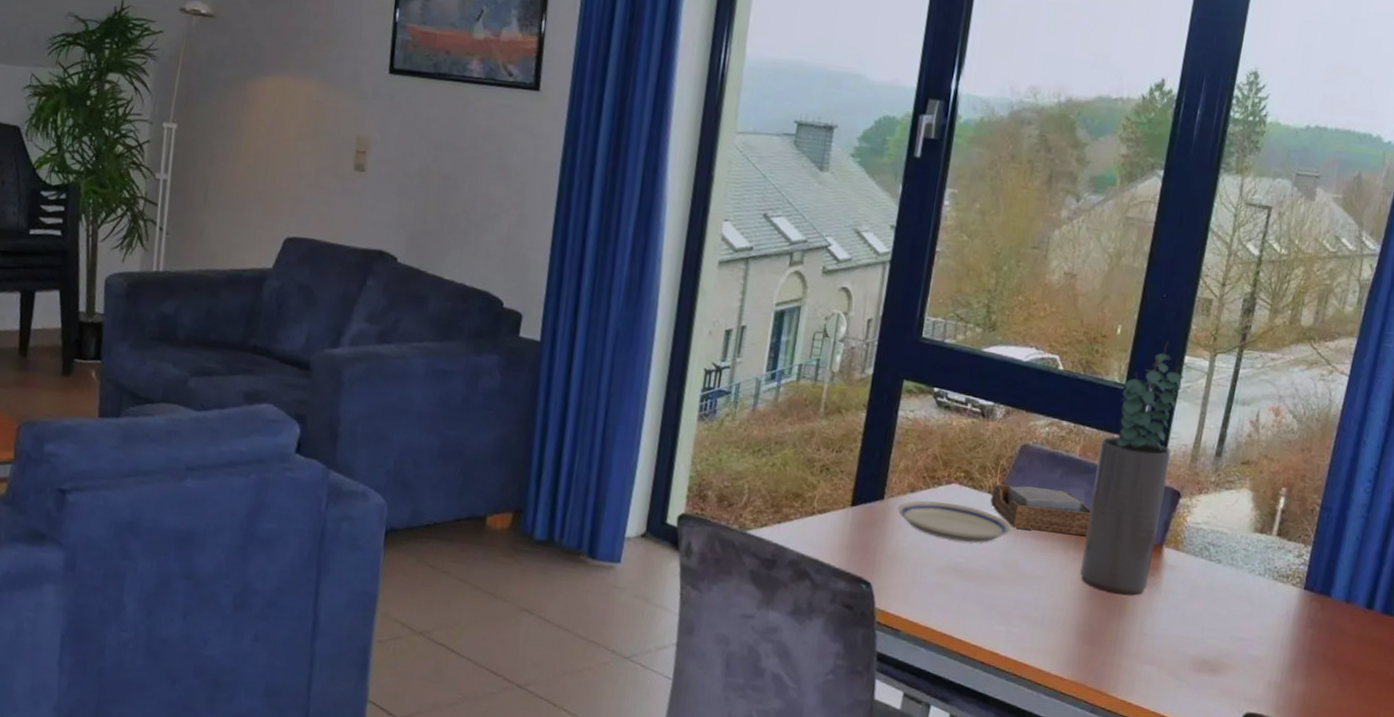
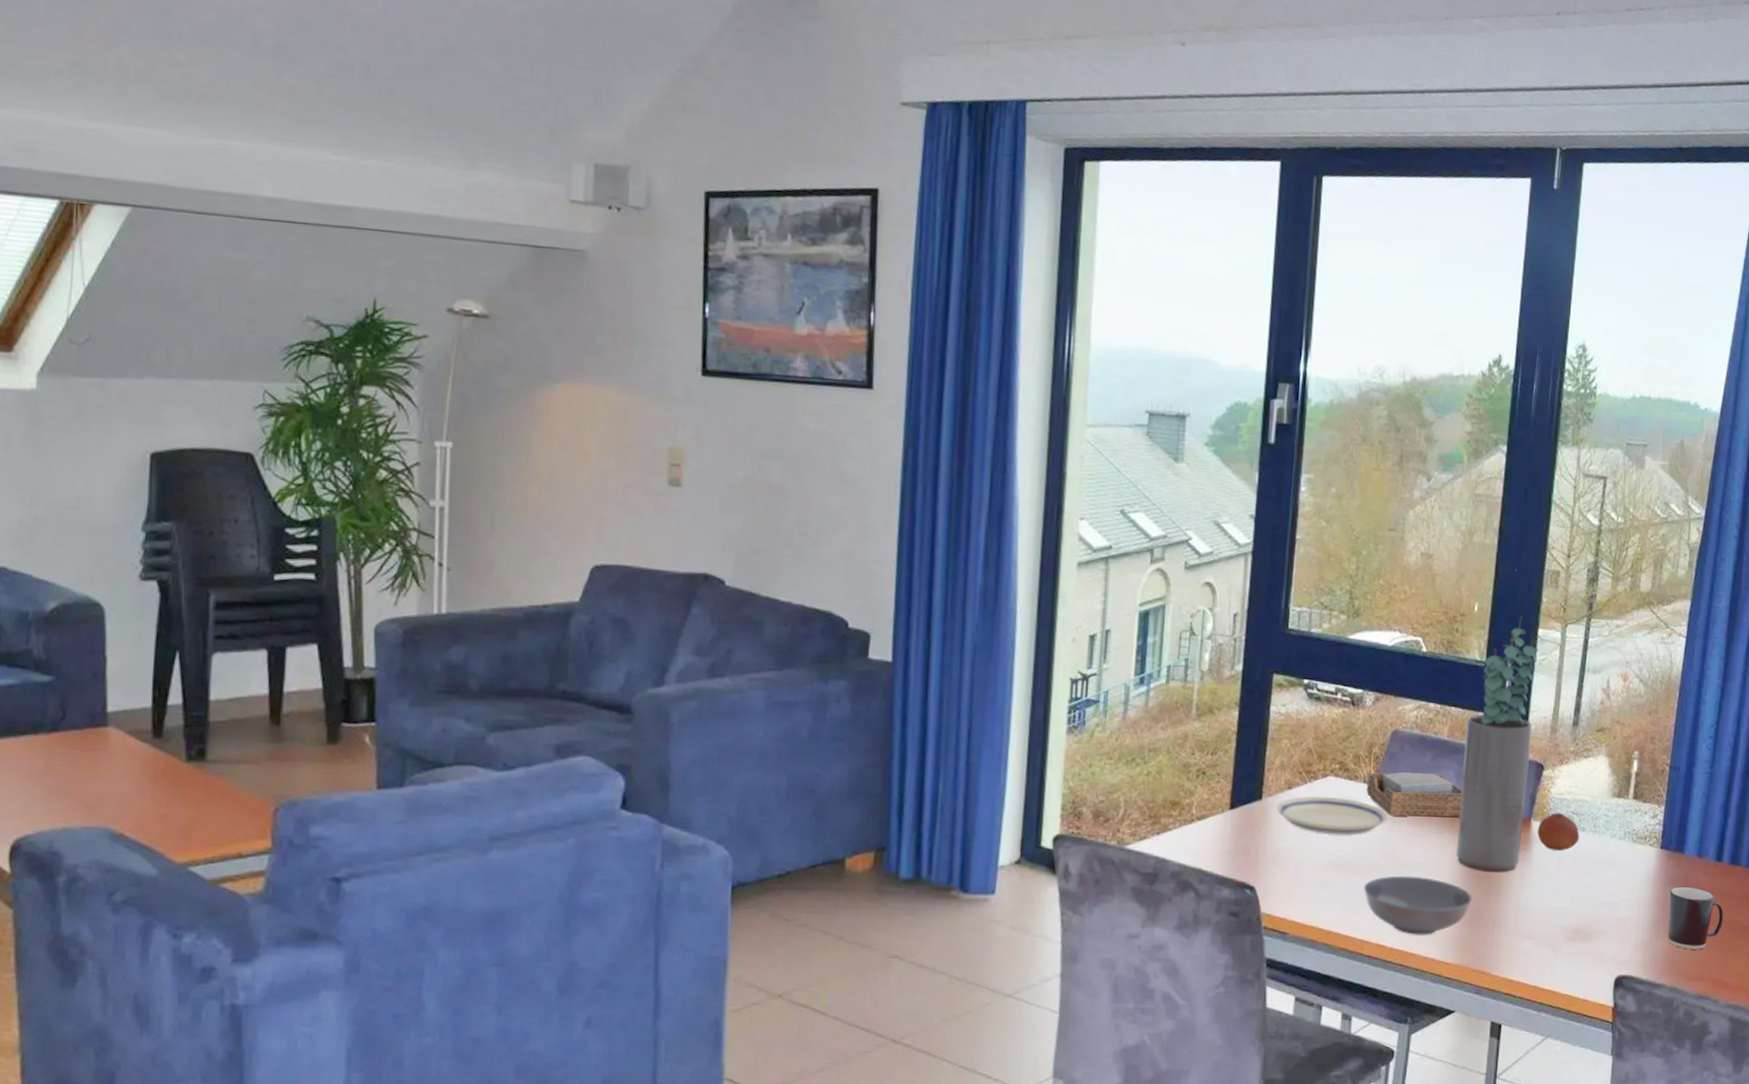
bowl: none [980,586,1095,649] -> present [1363,875,1473,935]
fruit: none [1168,541,1215,581] -> present [1537,812,1580,851]
mug: none [1305,629,1371,697] -> present [1667,886,1724,950]

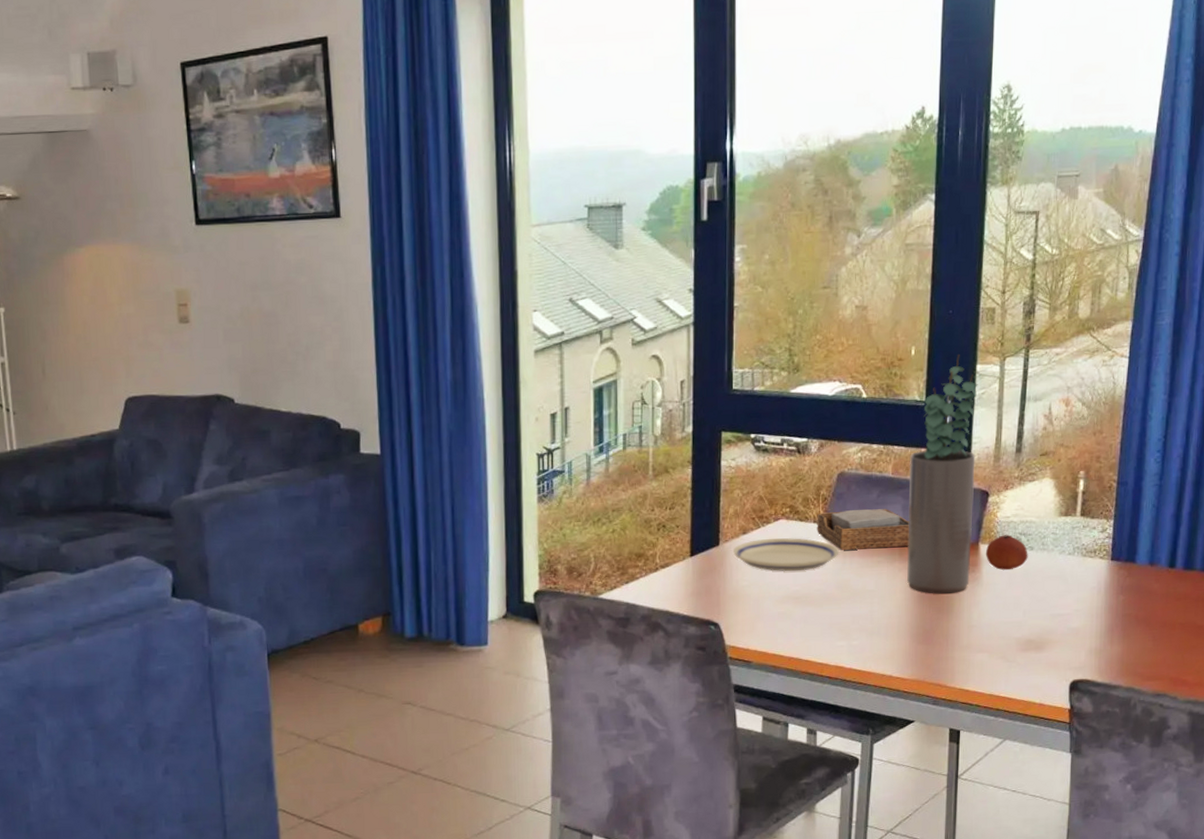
bowl: present [1363,875,1473,935] -> none [820,602,926,656]
mug: present [1667,886,1724,950] -> none [1121,593,1179,652]

